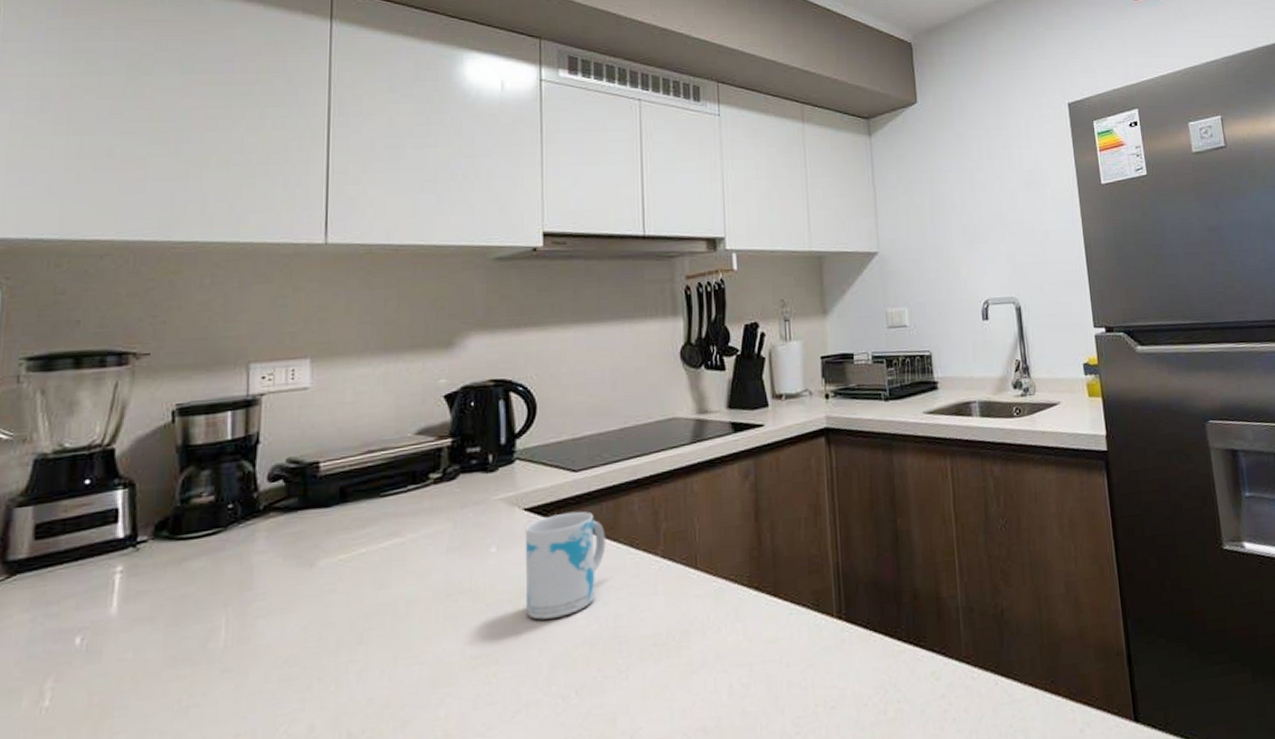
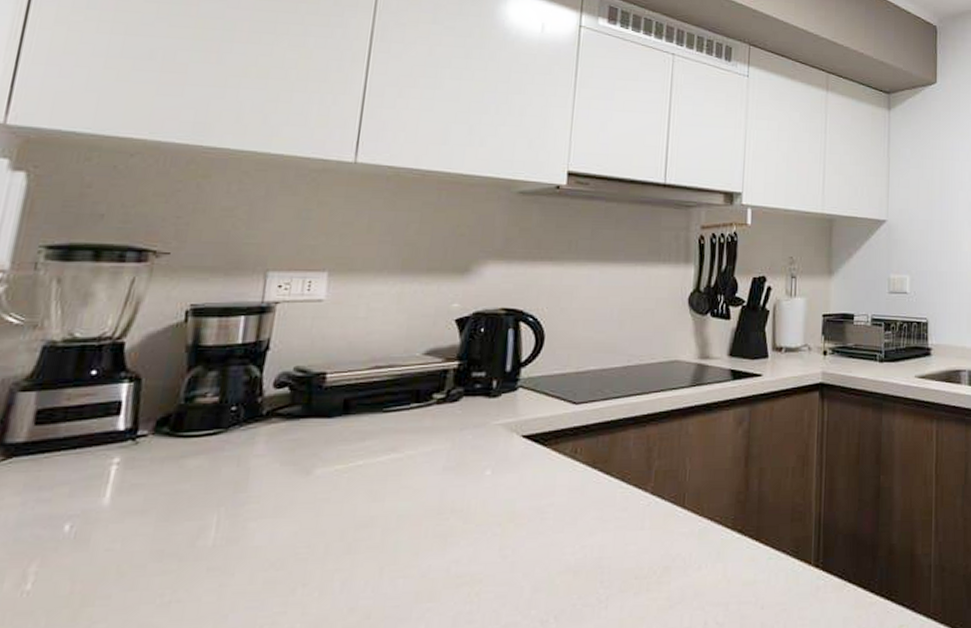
mug: present [525,511,606,620] -> none [514,442,599,544]

